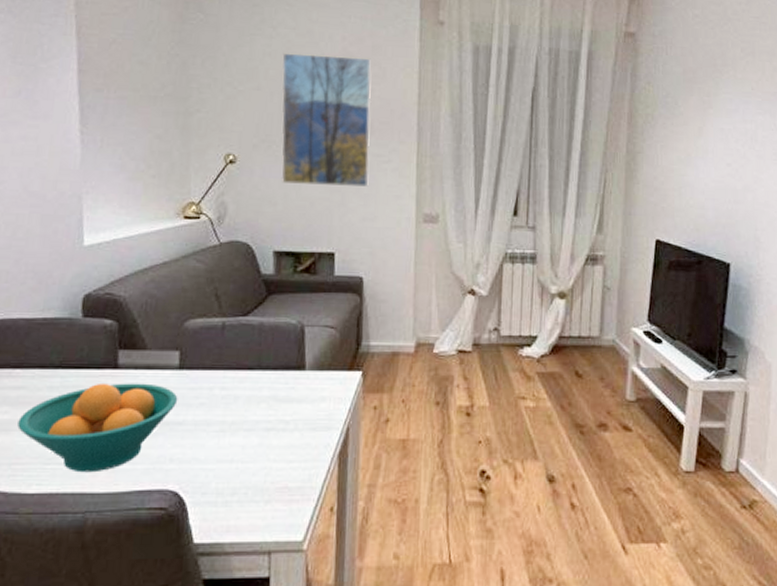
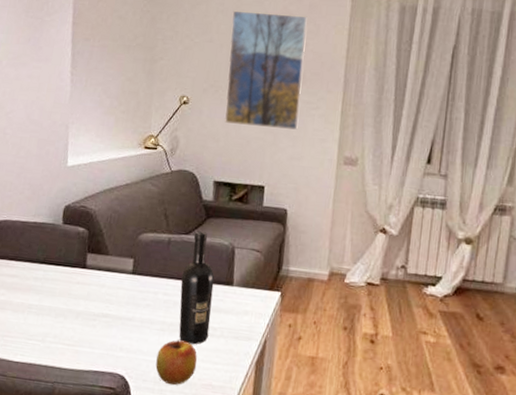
fruit bowl: present [17,382,178,473] -> none [10,278,130,351]
apple: none [217,439,269,495] -> present [155,339,198,386]
wine bottle: none [241,311,283,444] -> present [178,231,215,345]

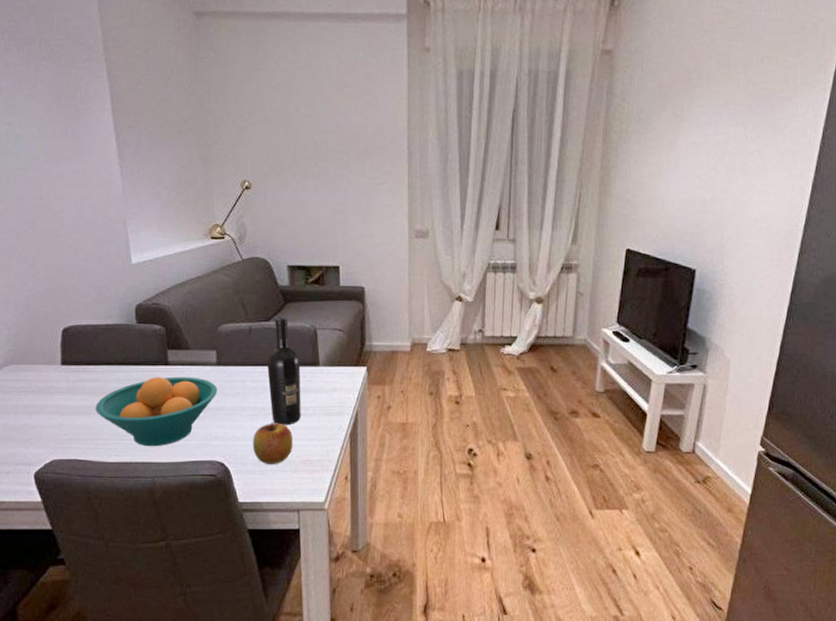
fruit bowl: none [10,278,130,351] -> present [96,376,218,447]
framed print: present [224,10,308,130] -> none [285,85,367,207]

